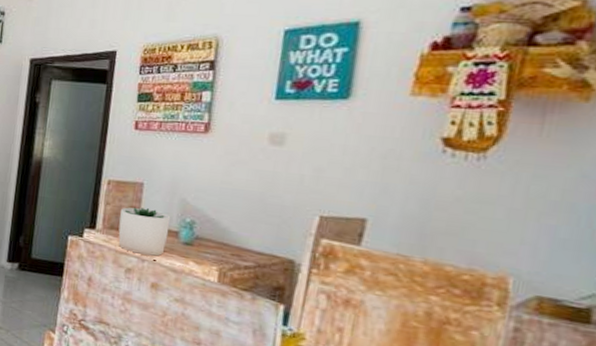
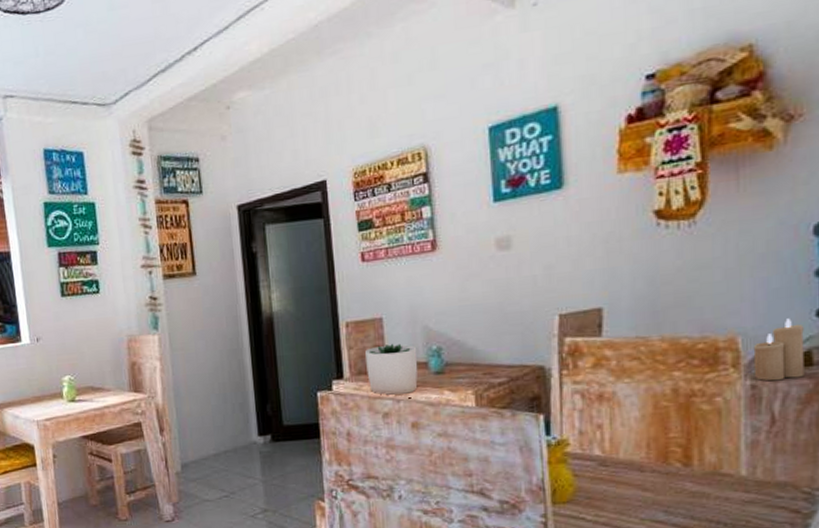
candle: none [520,271,588,333] -> present [753,318,804,381]

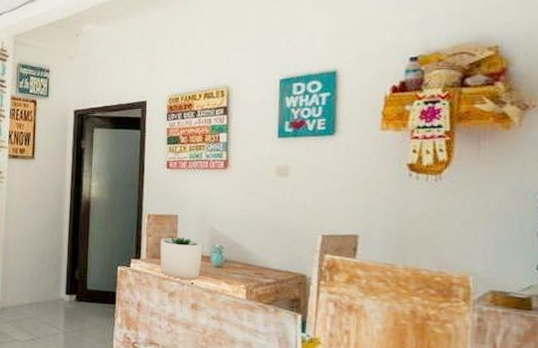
candle: present [753,318,804,381] -> none [481,268,526,319]

